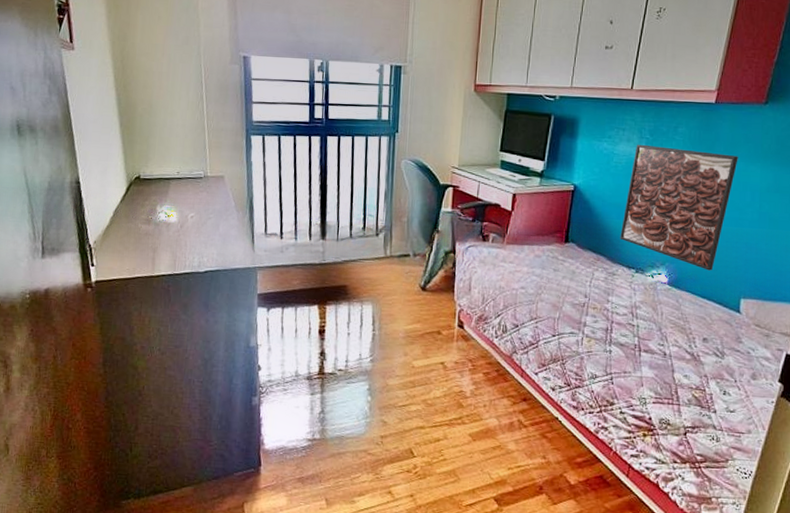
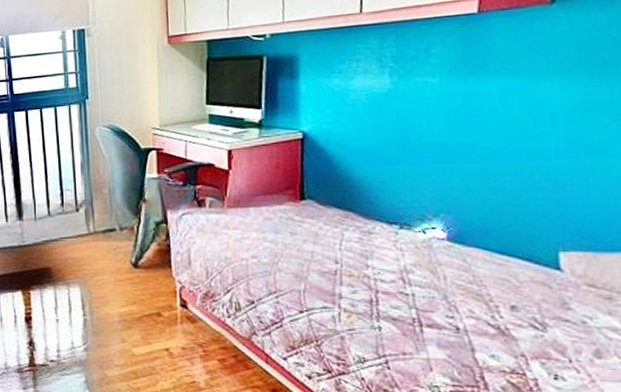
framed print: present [620,144,738,271] -> none [371,72,524,219]

